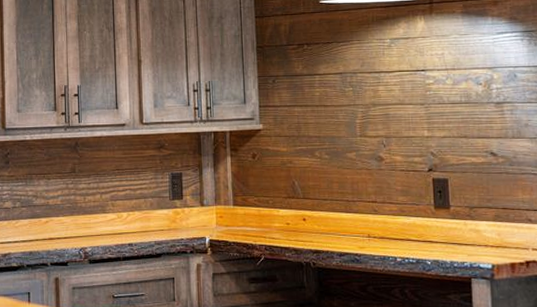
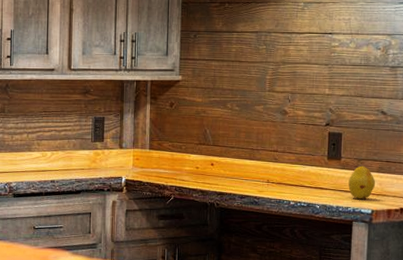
fruit: none [461,214,494,252] -> present [348,165,376,199]

